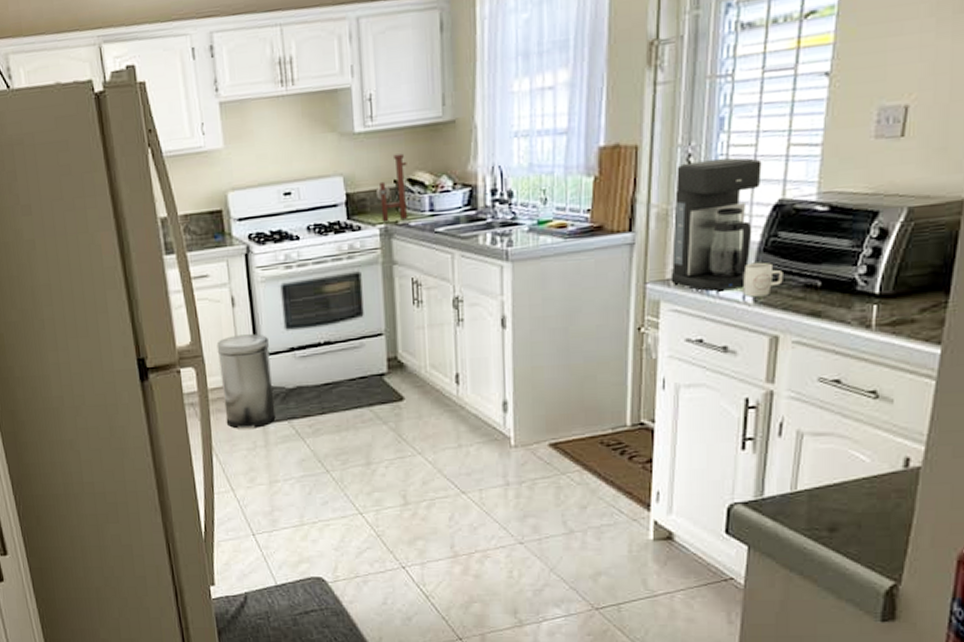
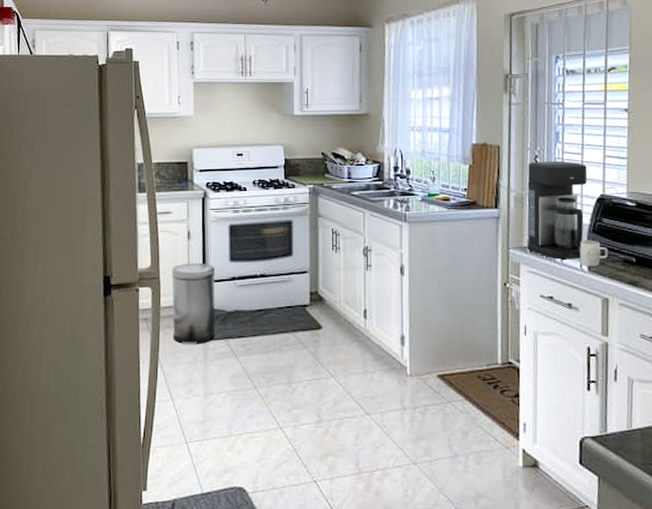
paper towel holder: present [377,153,407,222] -> none [308,134,332,184]

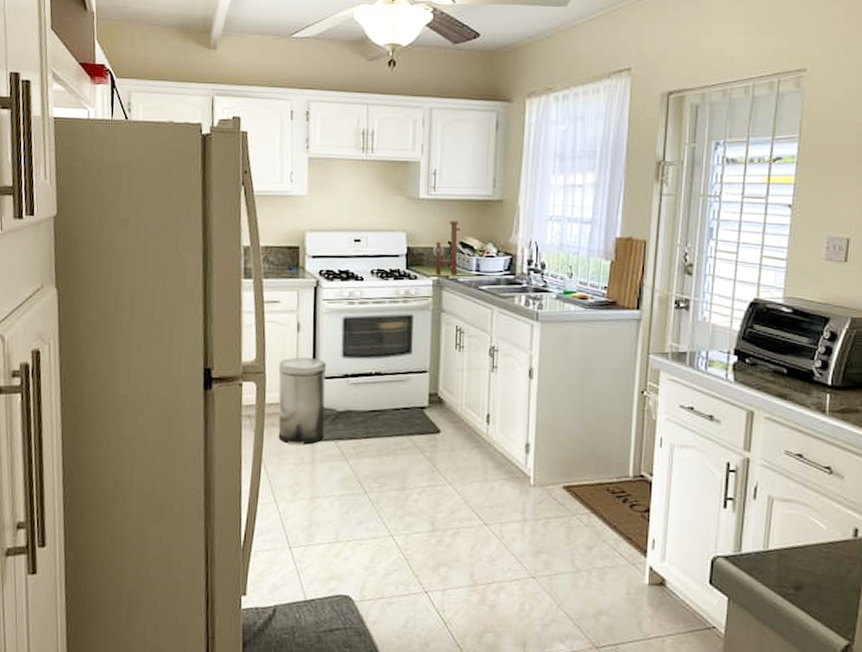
paper towel holder: none [308,134,332,184] -> present [433,220,461,276]
coffee maker: present [527,161,588,260] -> none [669,260,741,368]
mug: present [579,240,608,266] -> none [726,347,757,377]

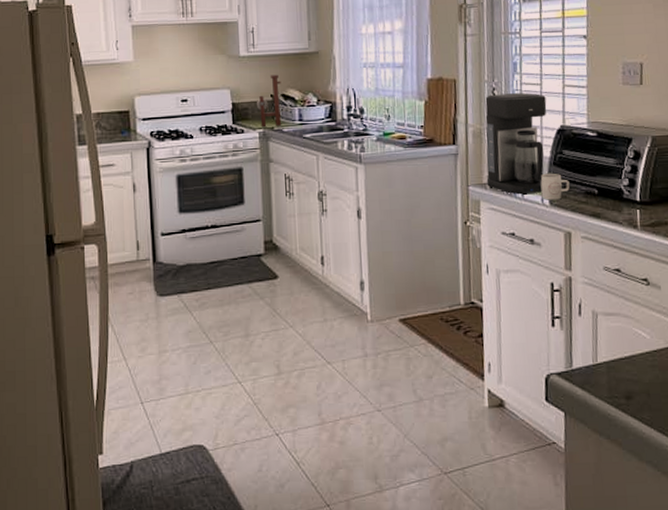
pedal bin: present [278,357,326,446] -> none [118,216,167,303]
coffee maker: none [669,260,741,368] -> present [485,93,547,195]
mug: none [726,347,757,377] -> present [540,173,570,200]

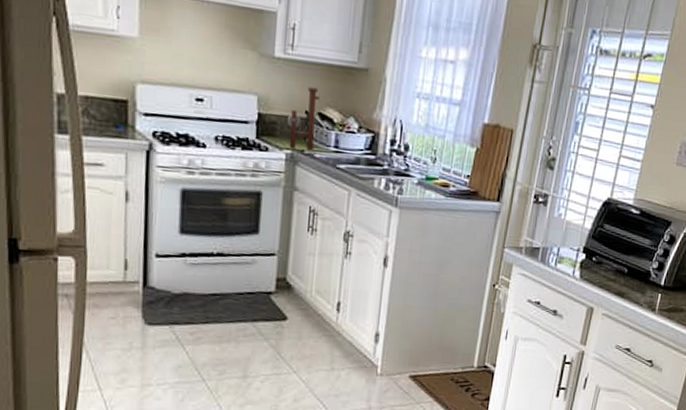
coffee maker: present [485,93,547,195] -> none [523,153,600,265]
mug: present [540,173,570,200] -> none [574,245,603,274]

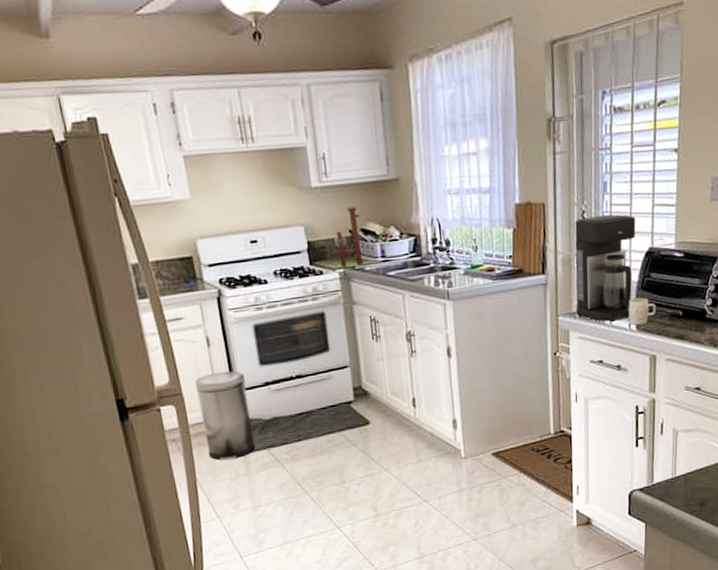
pedal bin: none [102,231,160,330] -> present [194,371,256,461]
coffee maker: none [523,153,600,265] -> present [574,214,636,322]
mug: none [574,245,603,274] -> present [628,297,656,326]

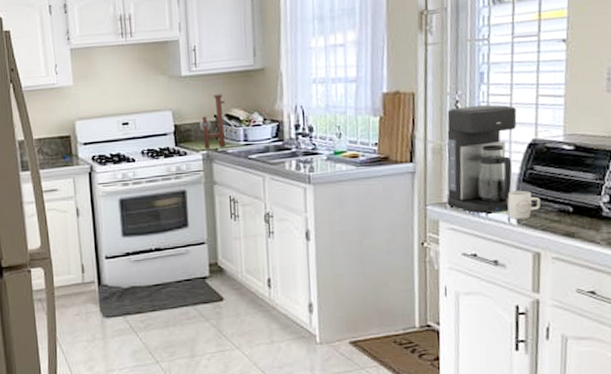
pedal bin: present [194,371,256,461] -> none [63,240,113,324]

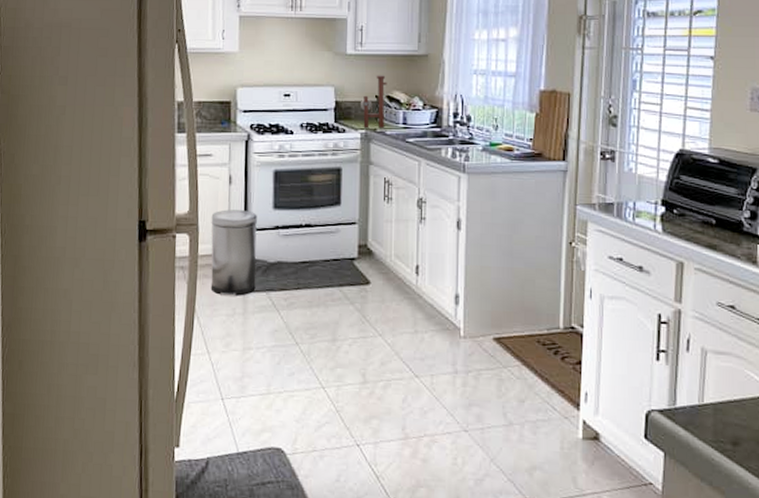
pedal bin: none [63,240,113,324] -> present [210,209,257,297]
coffee maker: present [446,104,517,214] -> none [596,111,666,219]
mug: present [507,190,541,219] -> none [654,198,685,227]

